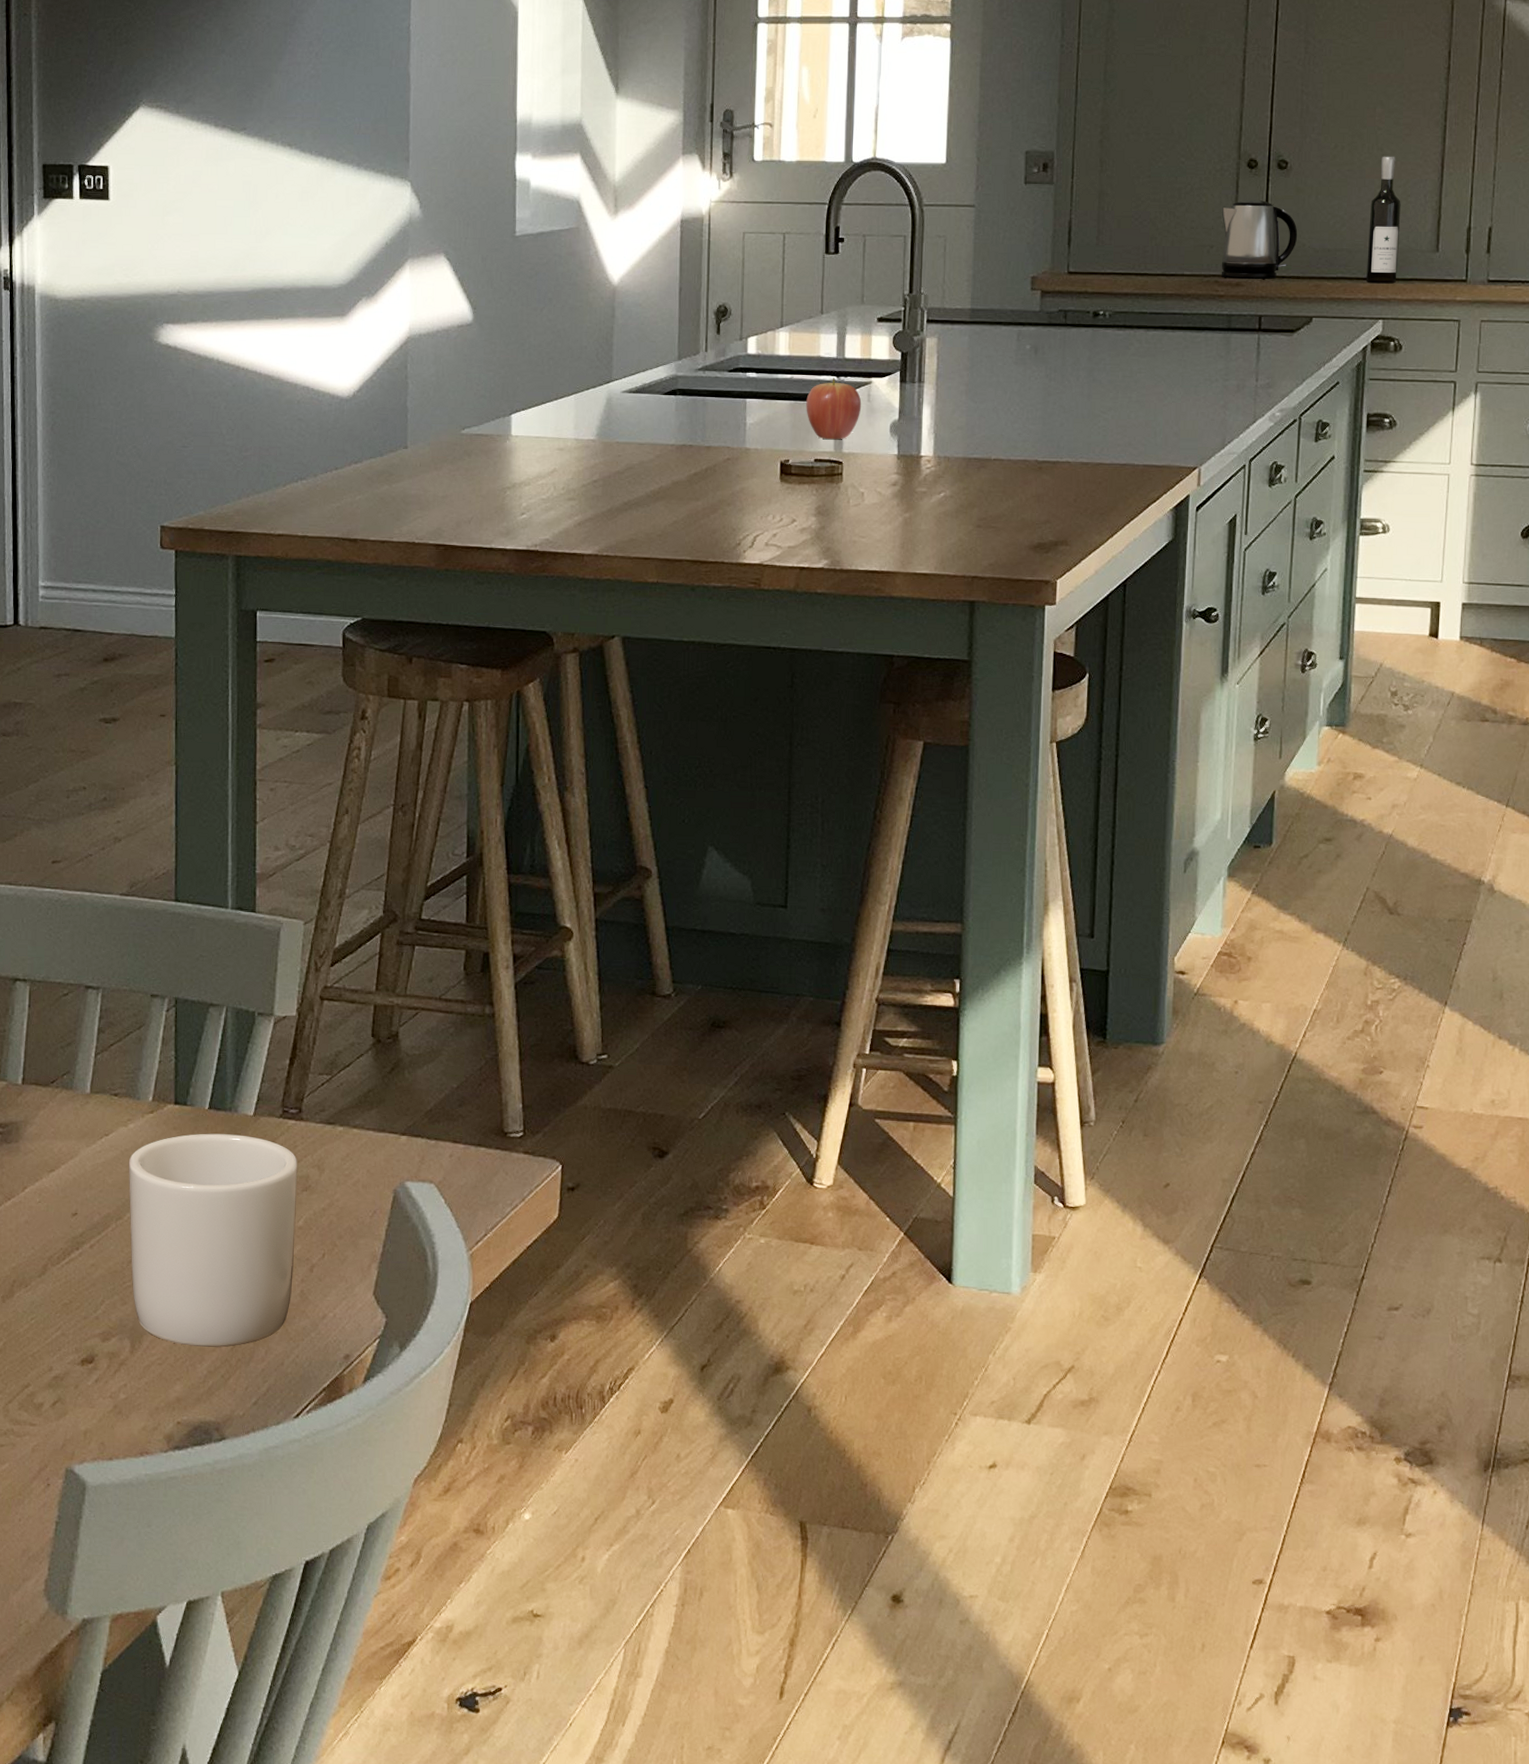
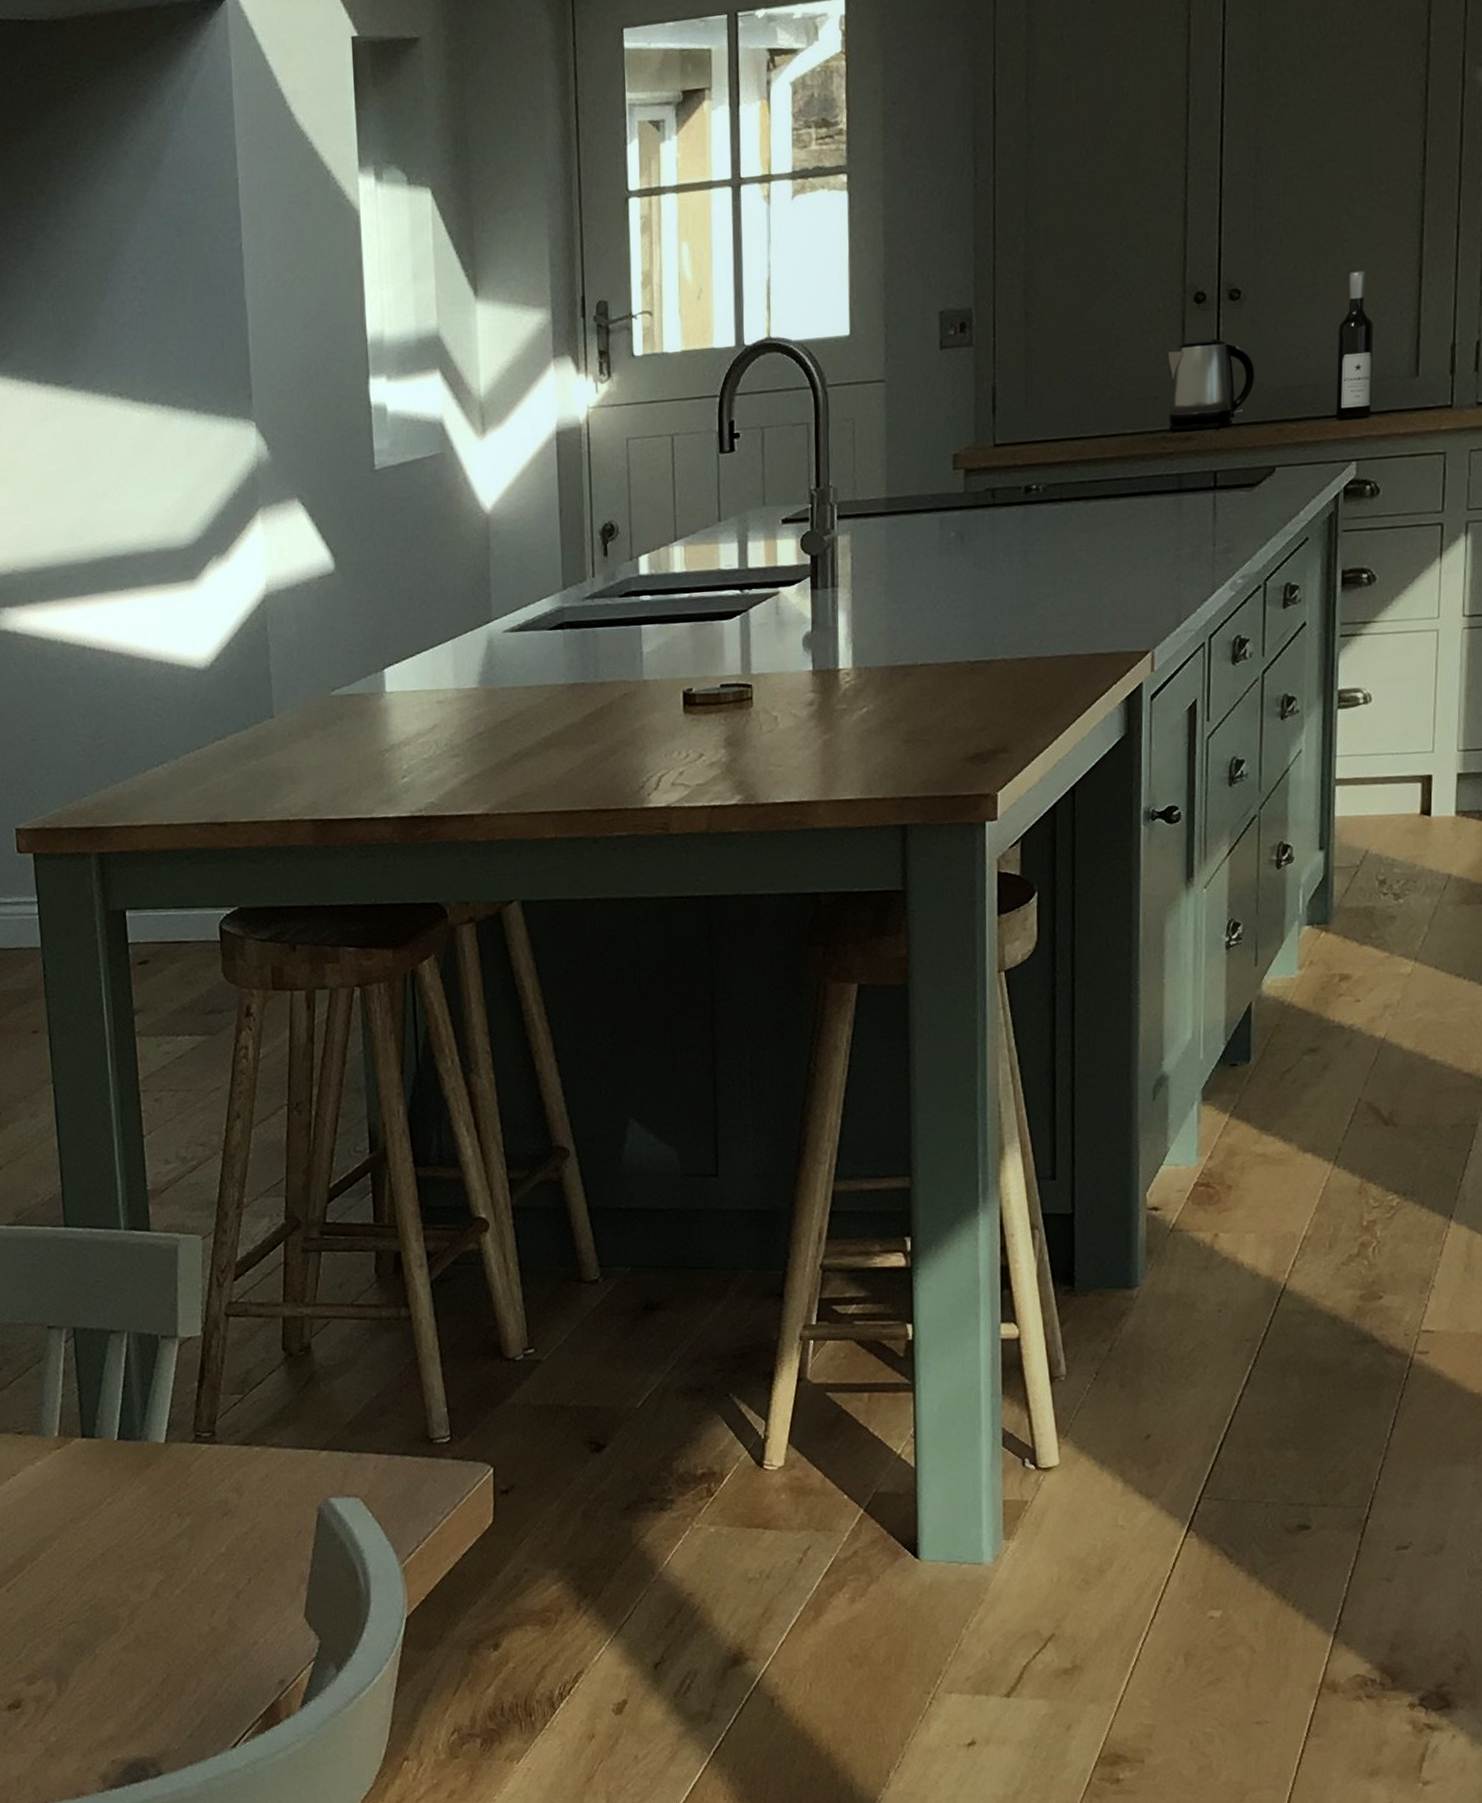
mug: present [128,1133,298,1348] -> none [39,1463,220,1684]
fruit: present [806,377,862,440] -> none [707,591,770,662]

